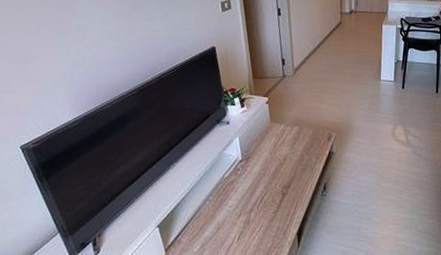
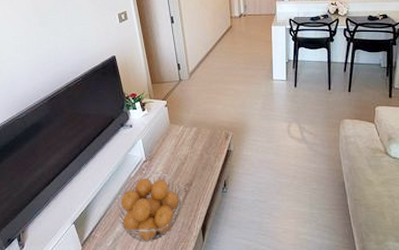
fruit basket: none [207,172,280,247] -> present [117,172,183,242]

